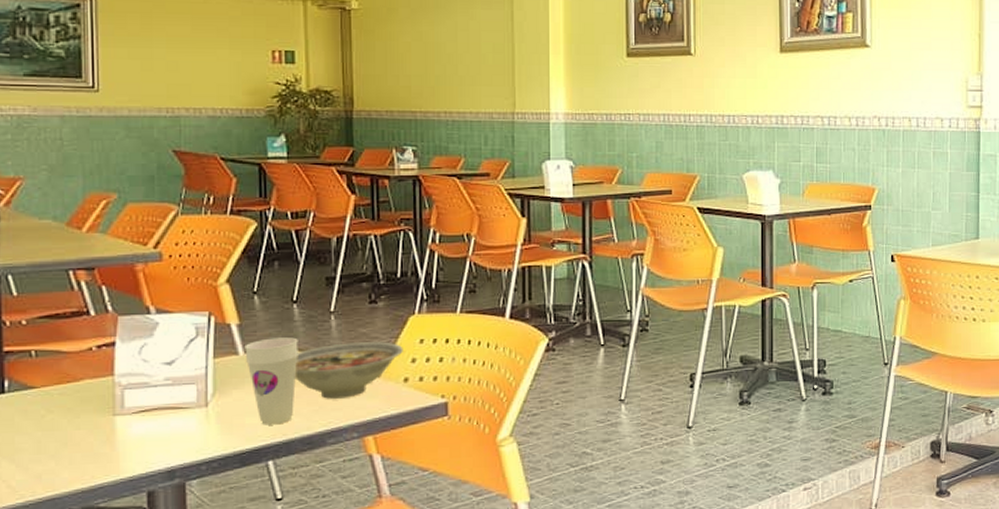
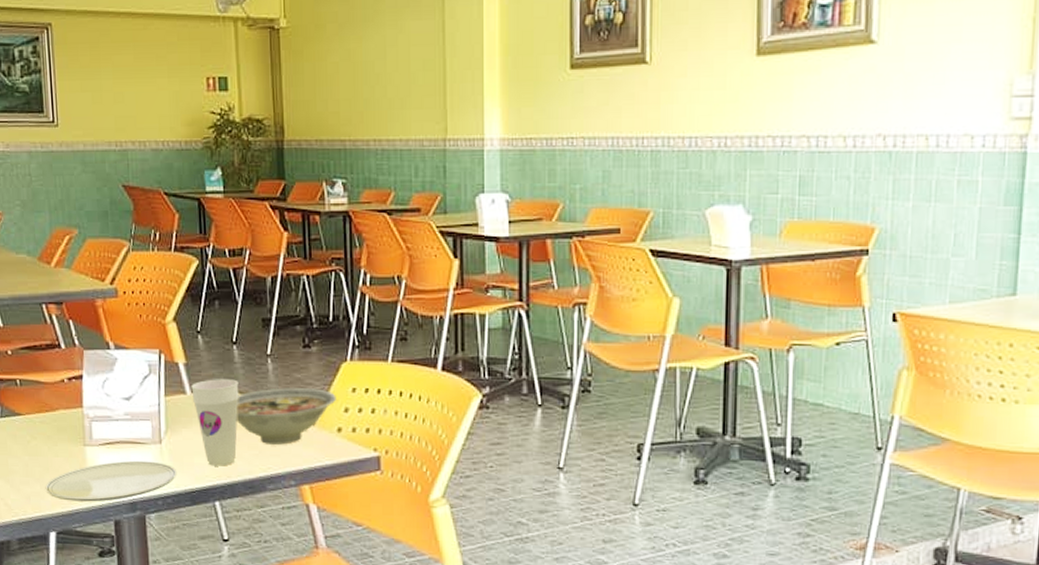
plate: none [61,425,225,476] -> present [45,460,177,502]

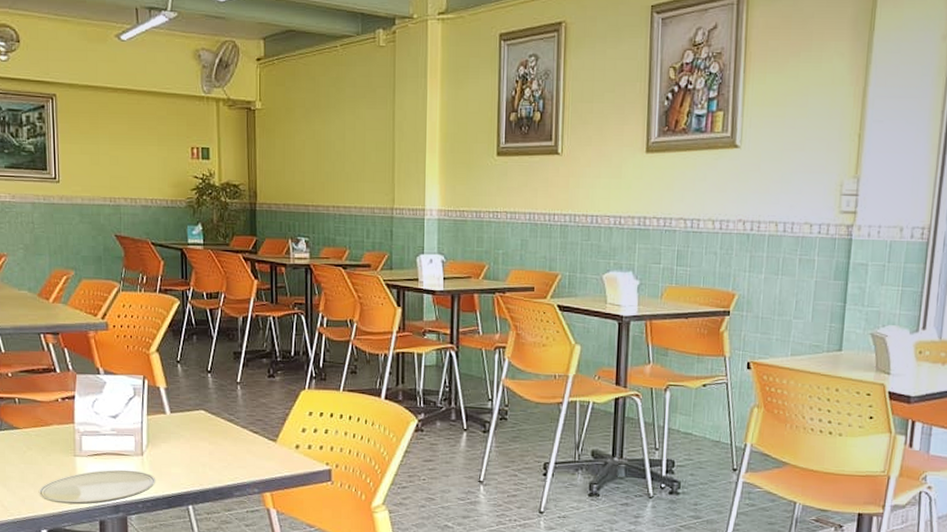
cup: present [191,379,239,466] -> none [170,401,212,476]
soup bowl: present [236,388,336,445] -> none [208,410,295,459]

